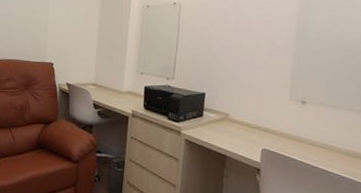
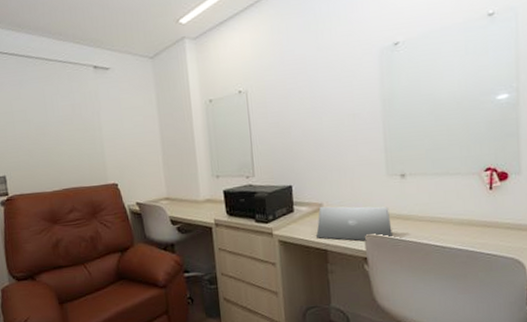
laptop: none [219,117,287,154] -> present [316,206,392,241]

